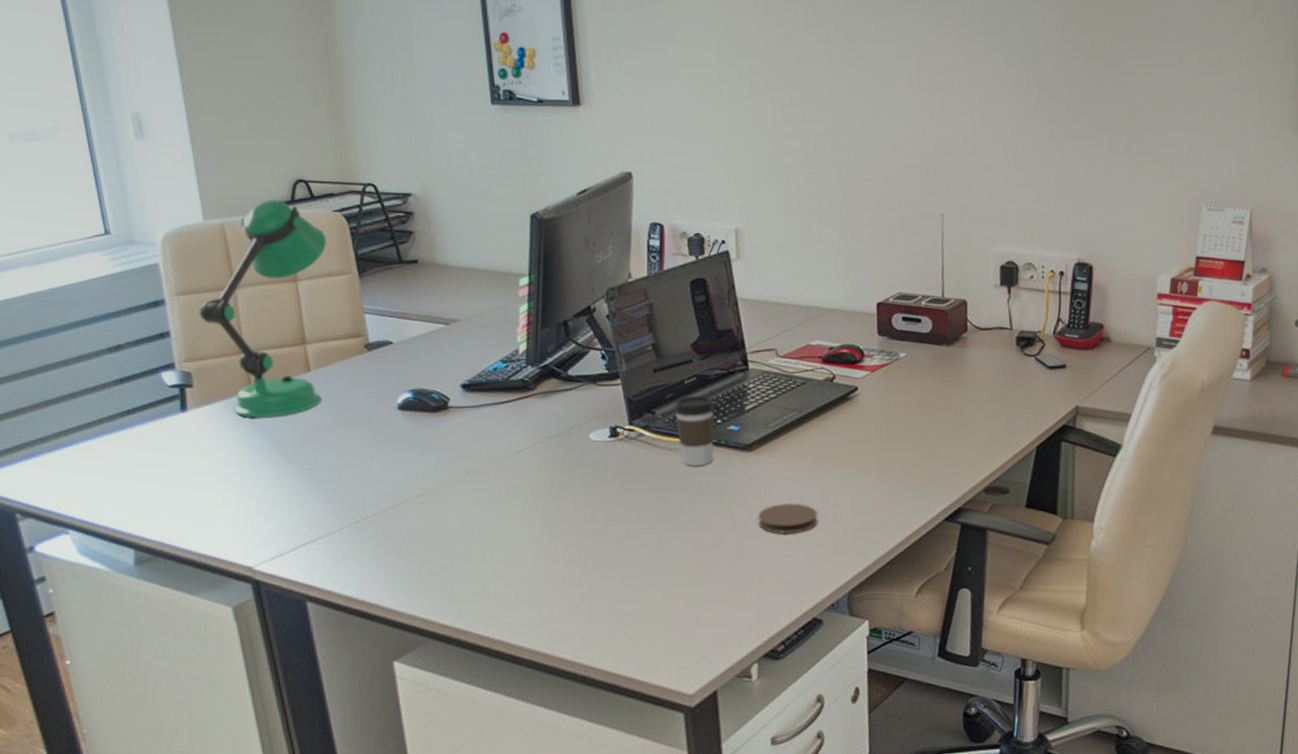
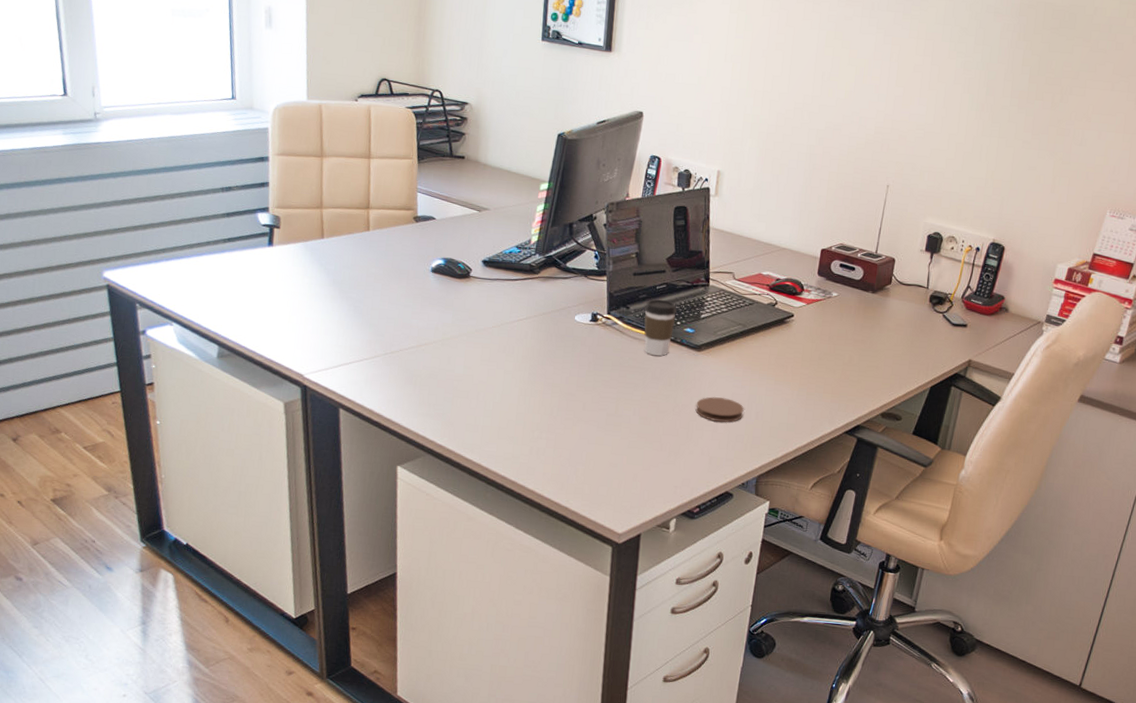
desk lamp: present [199,200,326,418] -> none [293,91,397,262]

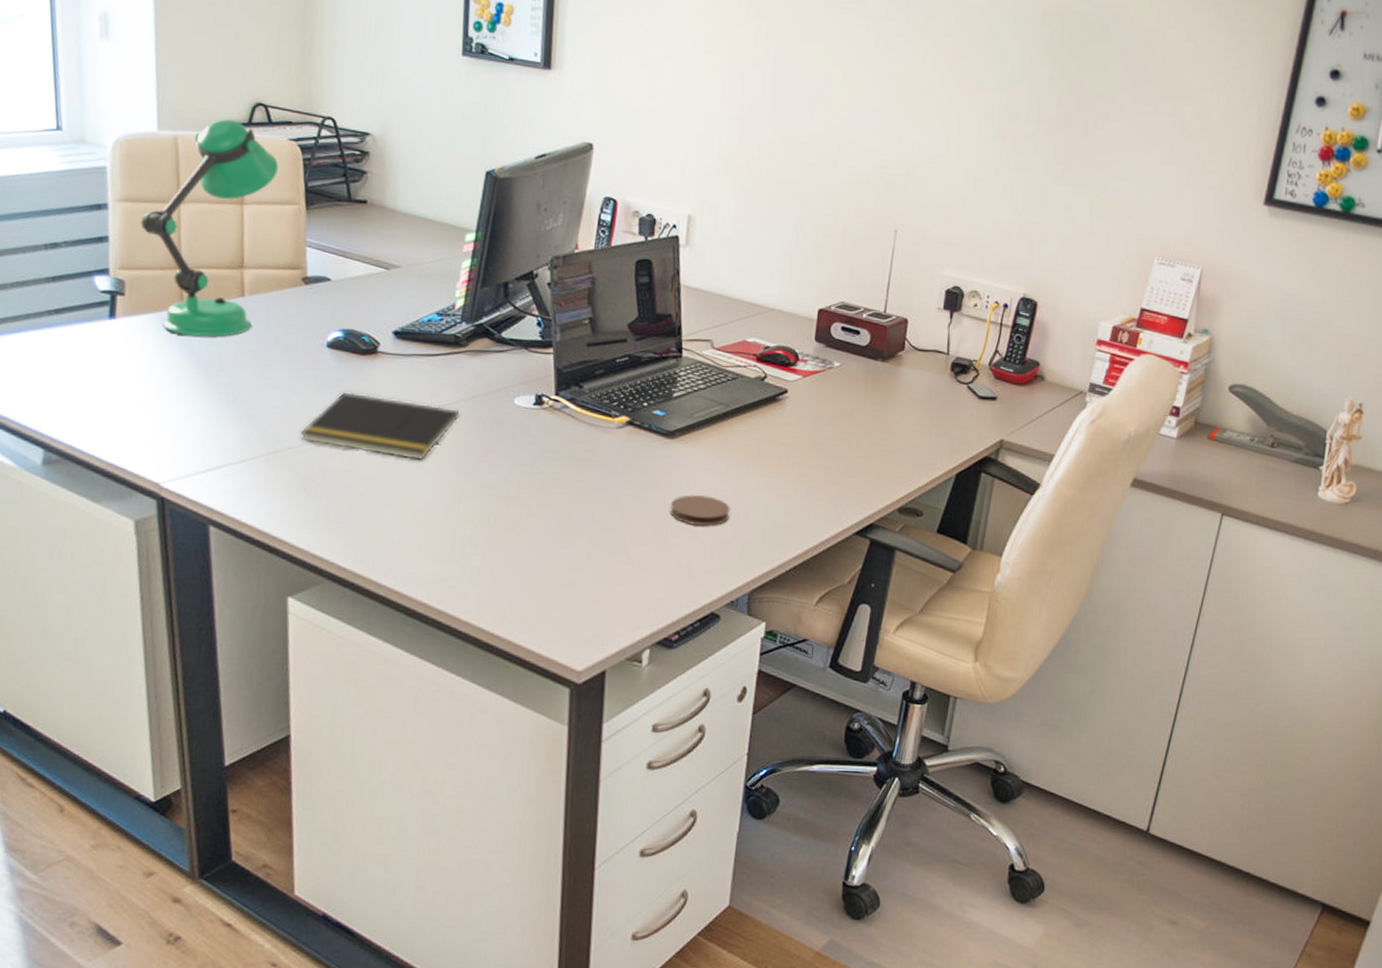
desk lamp: none [293,91,397,262] -> present [140,119,278,337]
notepad: none [410,307,532,363] -> present [300,392,460,461]
coffee cup: present [644,299,678,356] -> none [602,375,644,446]

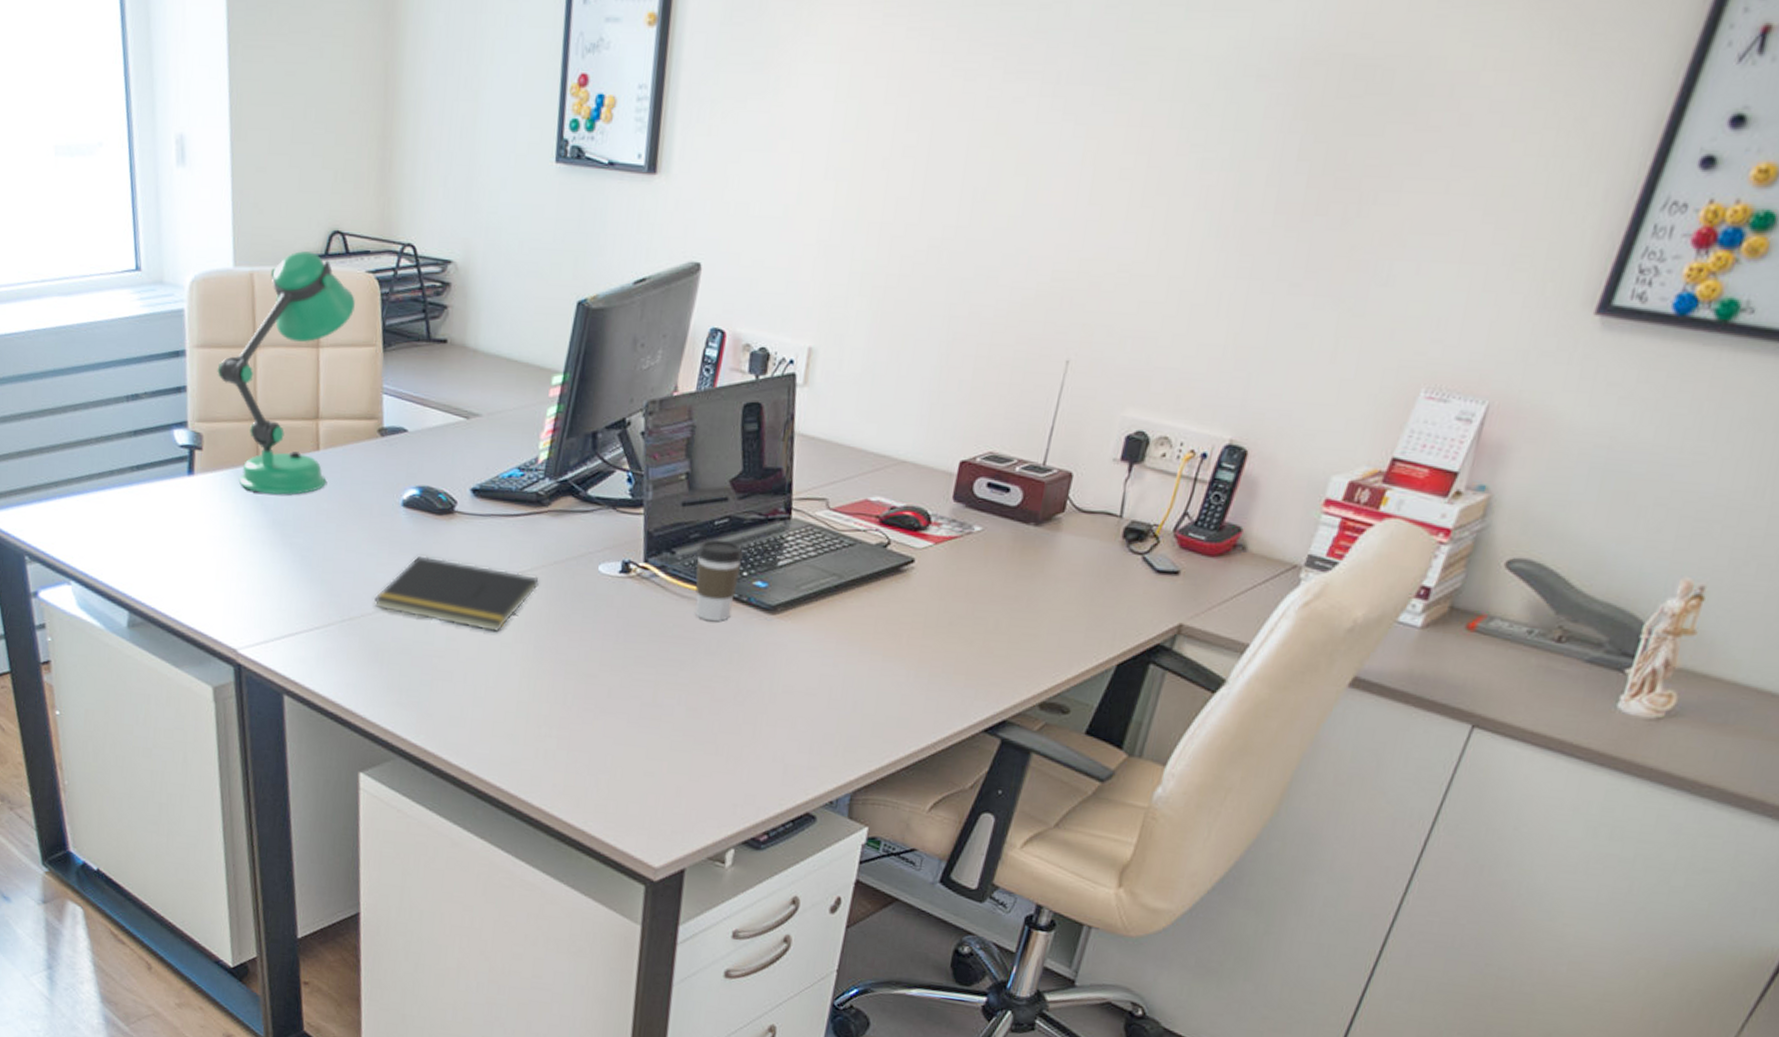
coffee cup: none [602,375,644,446] -> present [695,539,744,622]
coaster: present [670,495,730,526] -> none [766,679,836,715]

